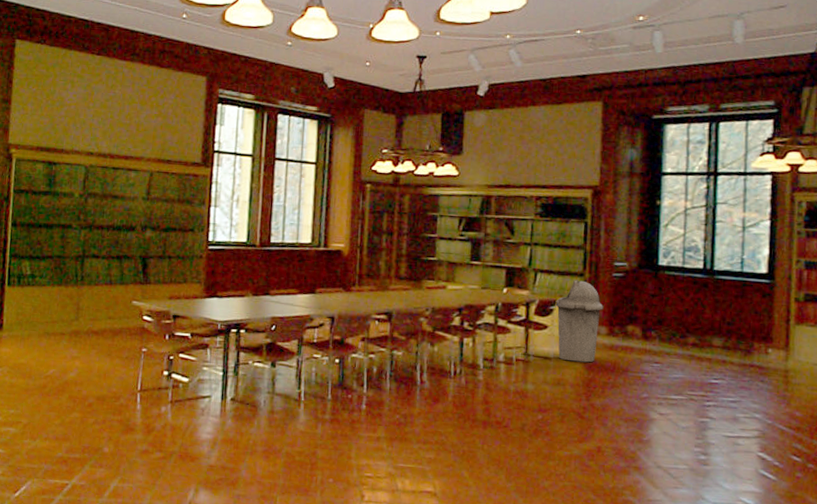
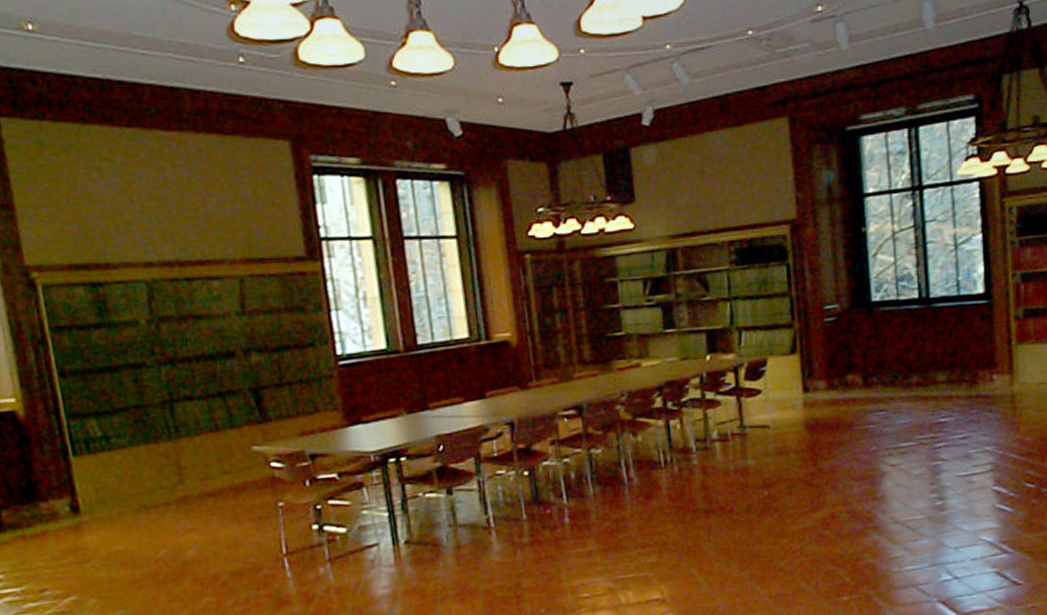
trash can: present [555,280,603,363] -> none [766,332,819,426]

